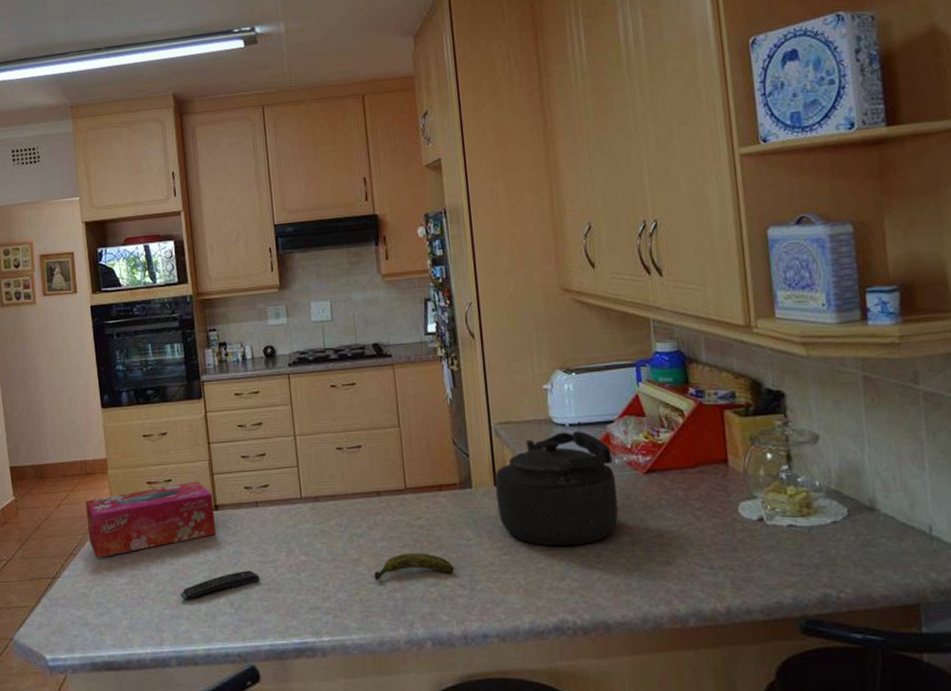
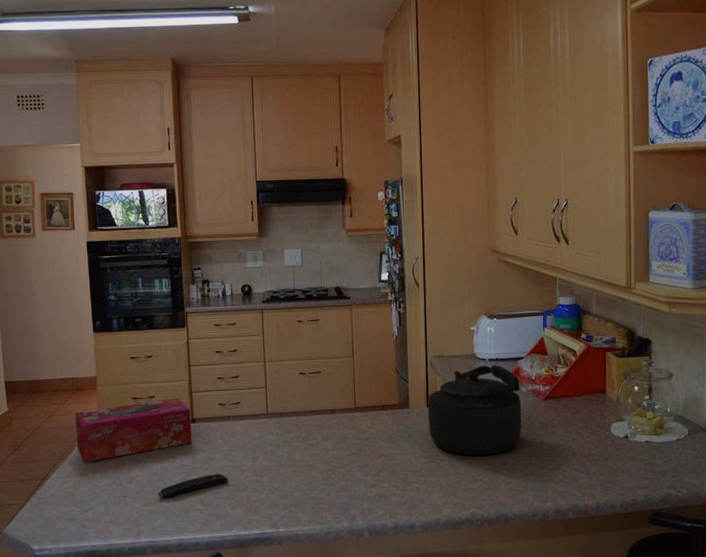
banana: present [374,552,454,581] -> none [325,459,390,483]

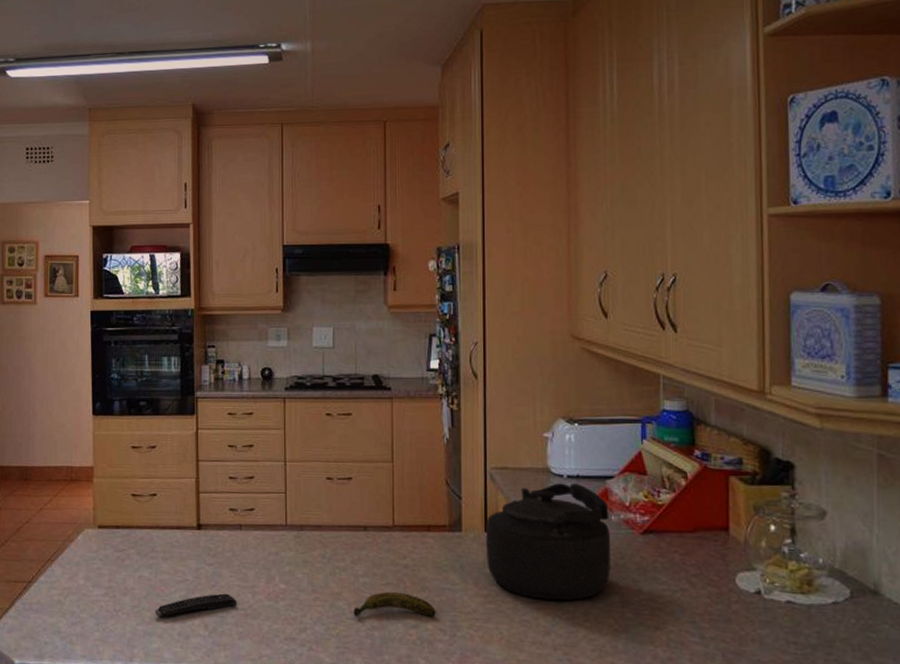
tissue box: present [75,398,192,463] -> none [68,498,197,567]
banana: none [325,459,390,483] -> present [353,591,436,618]

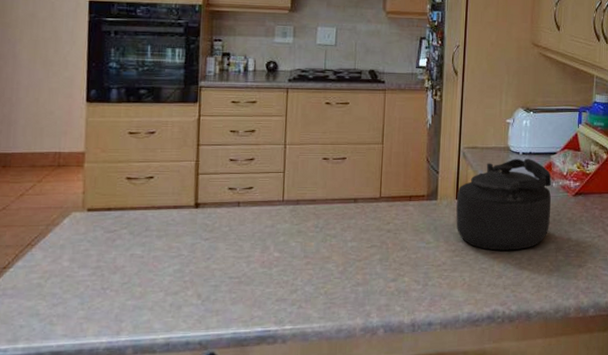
remote control: present [154,593,237,617] -> none [146,264,232,291]
banana: present [353,591,436,618] -> none [341,252,412,277]

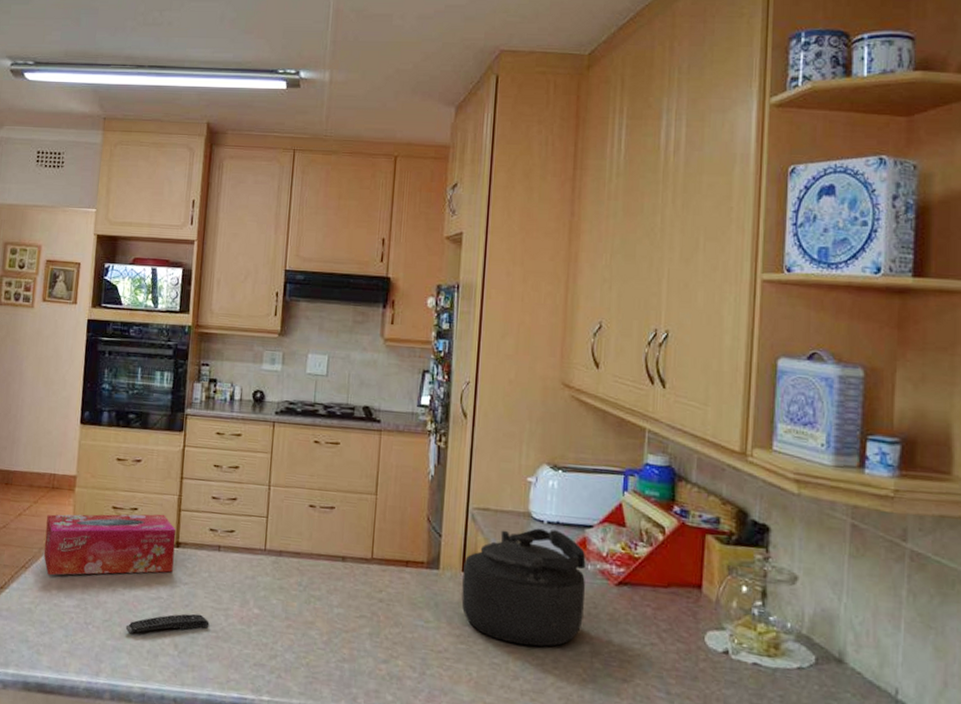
tissue box: none [51,179,195,249] -> present [43,514,176,576]
remote control: none [146,264,232,291] -> present [125,613,210,633]

